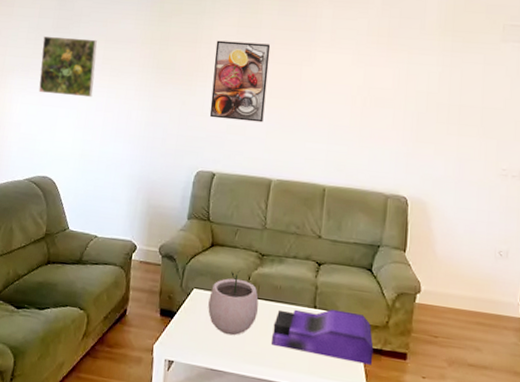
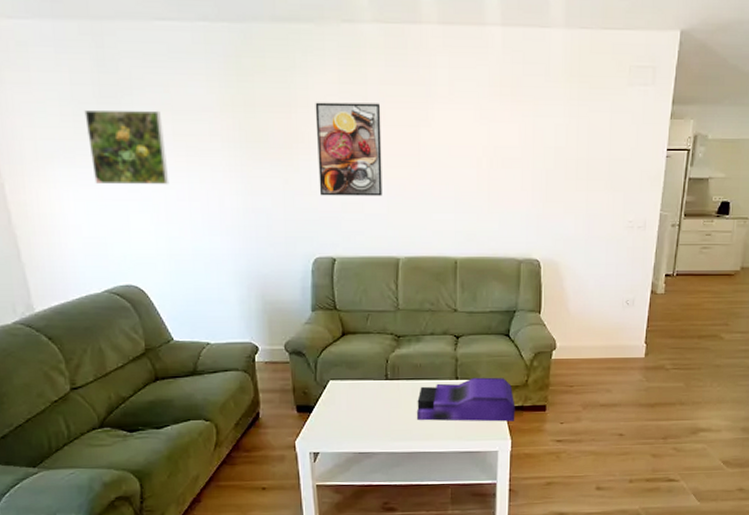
plant pot: present [208,270,259,336] -> none [347,355,400,419]

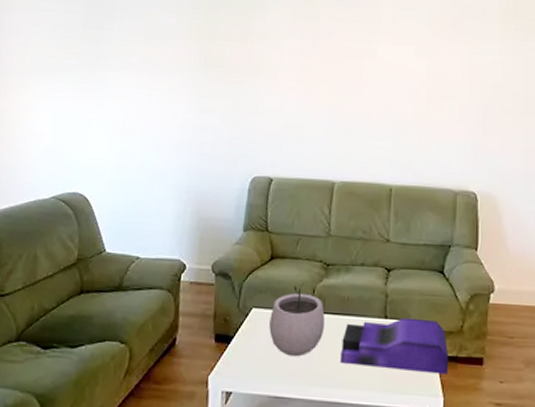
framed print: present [84,109,169,185] -> none [66,33,135,101]
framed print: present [315,102,382,196] -> none [264,33,329,121]
plant pot: none [347,355,400,419] -> present [269,284,325,357]

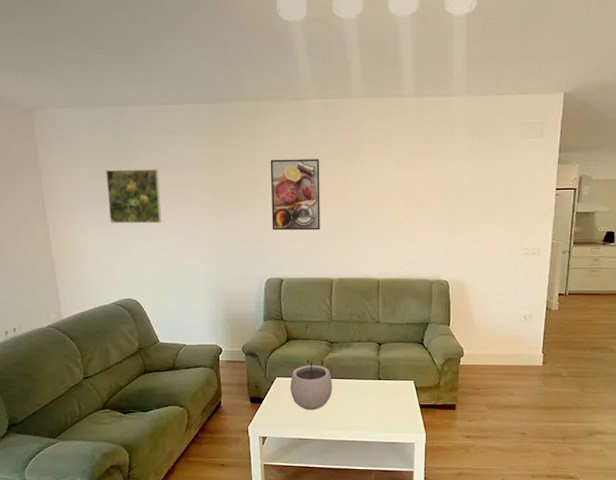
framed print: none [66,33,135,101] -> present [106,169,162,224]
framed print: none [264,33,329,121] -> present [270,159,320,231]
video game console: present [341,317,449,375] -> none [346,378,429,418]

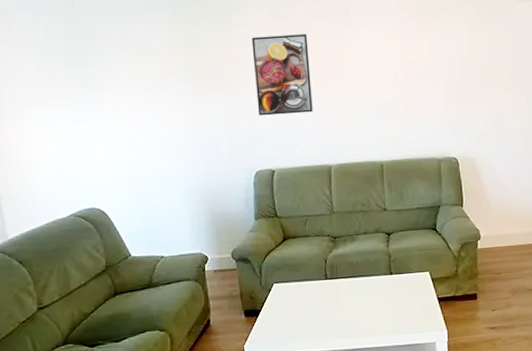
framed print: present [106,169,162,224] -> none [56,55,128,121]
plant pot: present [290,358,332,410] -> none [290,257,339,318]

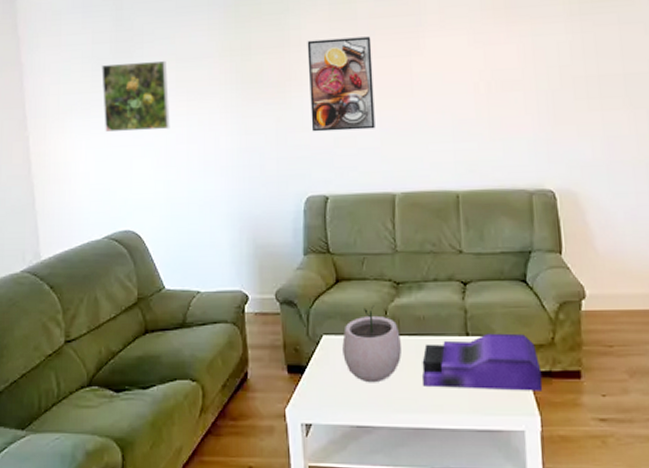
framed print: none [56,55,128,121] -> present [102,60,170,133]
plant pot: none [290,257,339,318] -> present [342,306,401,383]
video game console: none [356,270,449,317] -> present [422,333,543,391]

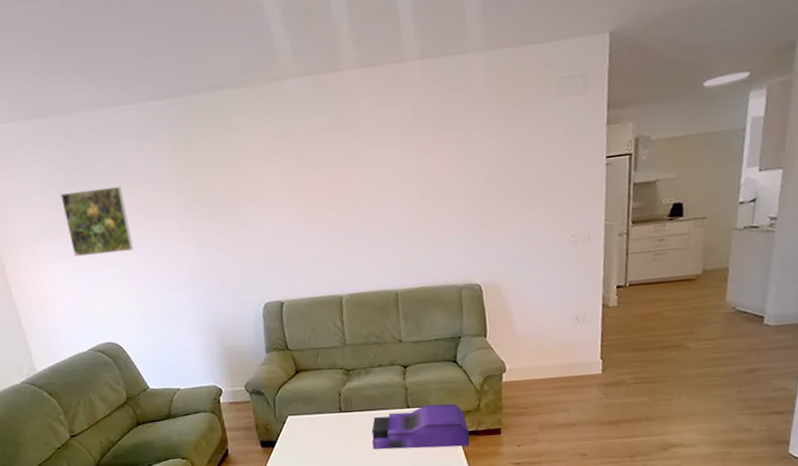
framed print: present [307,36,375,132] -> none [252,152,321,245]
plant pot: present [342,306,401,383] -> none [305,390,355,450]

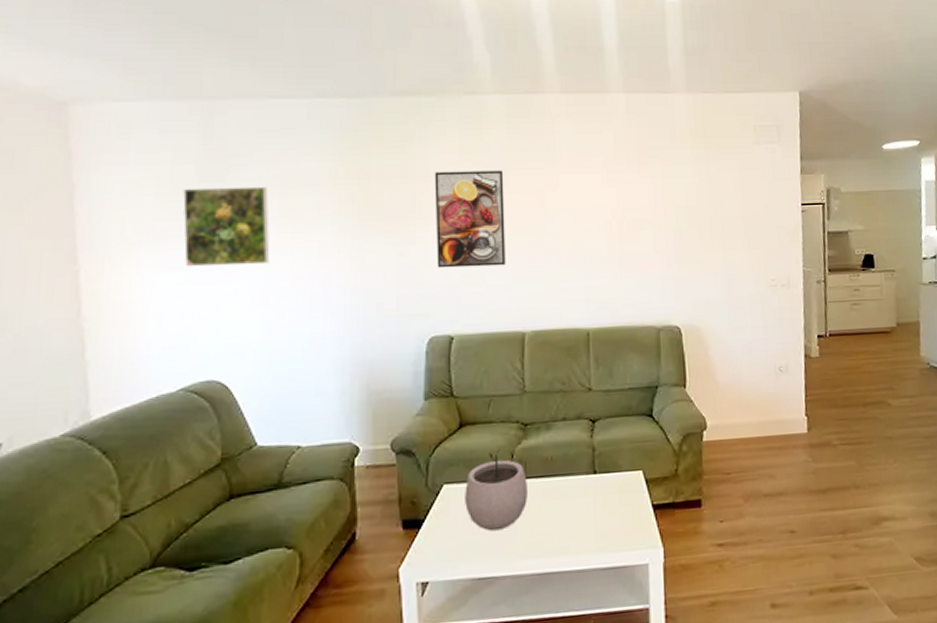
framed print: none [252,152,321,245] -> present [434,170,506,268]
plant pot: none [305,390,355,450] -> present [465,449,528,532]
video game console: present [372,404,470,450] -> none [549,468,667,530]

